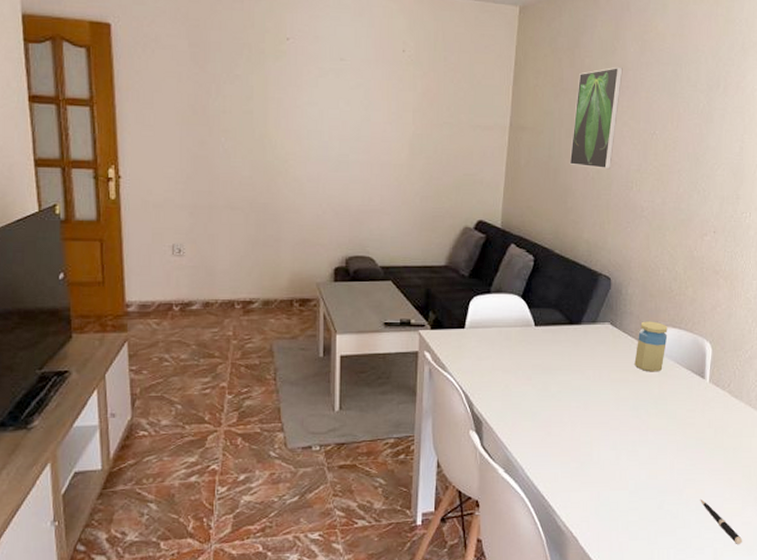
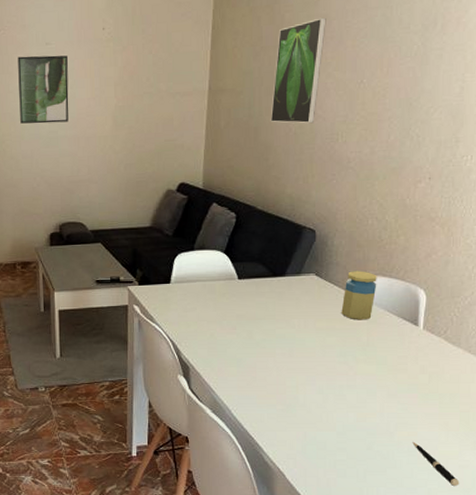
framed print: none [307,69,363,146] -> present [18,55,69,124]

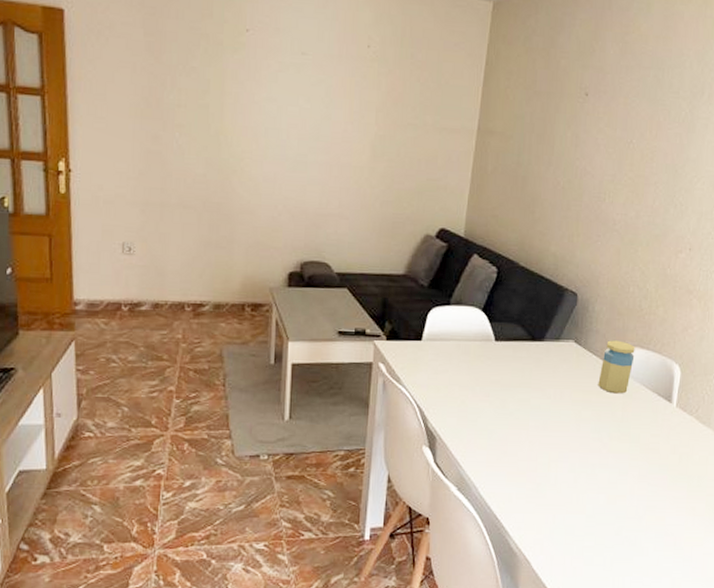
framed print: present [18,55,69,124] -> none [264,63,325,146]
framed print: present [270,17,326,124] -> none [539,69,601,179]
pen: present [412,442,460,486] -> none [660,527,703,575]

